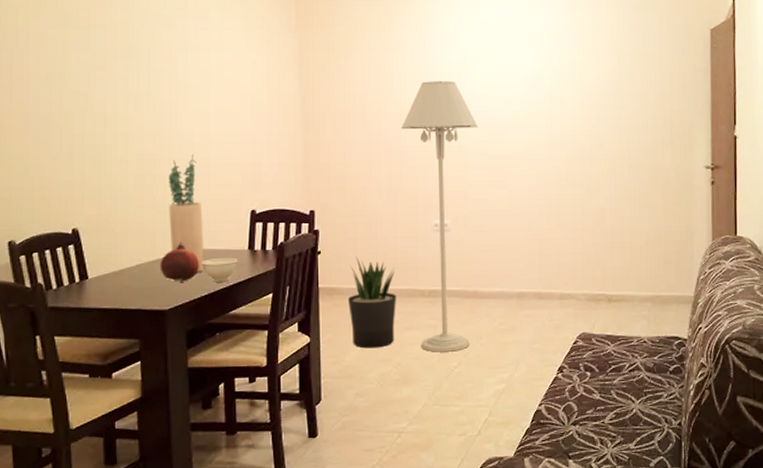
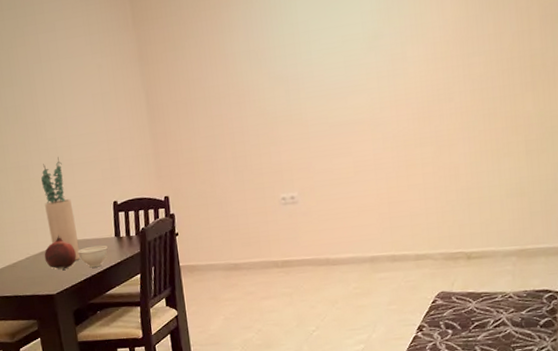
planter: present [347,255,397,349] -> none [206,234,253,318]
floor lamp: present [400,81,478,352] -> none [240,54,325,318]

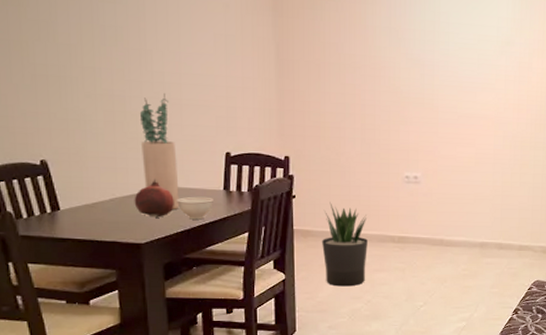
planter: none [206,234,253,318] -> present [321,201,369,287]

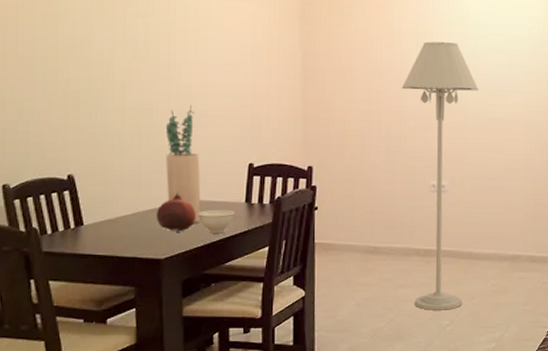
planter: present [321,201,369,287] -> none [343,213,393,304]
floor lamp: none [375,37,450,292] -> present [401,41,479,310]

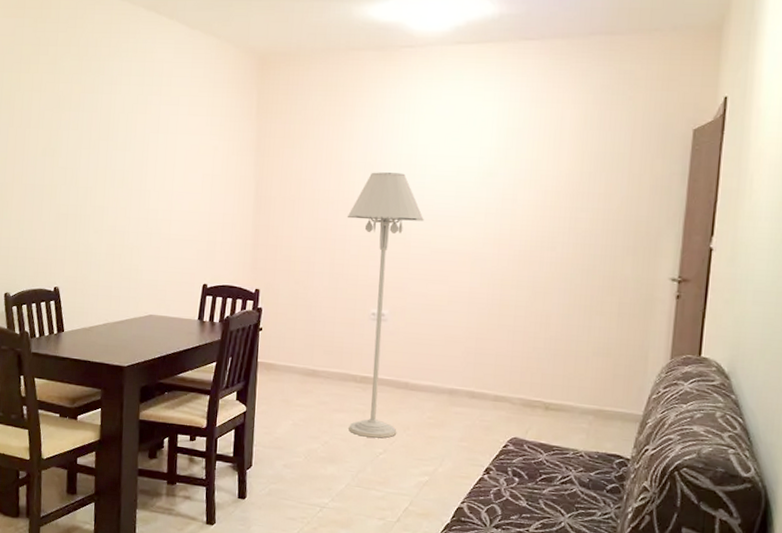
fruit: present [156,192,195,233] -> none [122,307,155,344]
vase: present [165,105,201,223] -> none [132,229,161,336]
bowl: present [198,209,235,234] -> none [157,324,188,347]

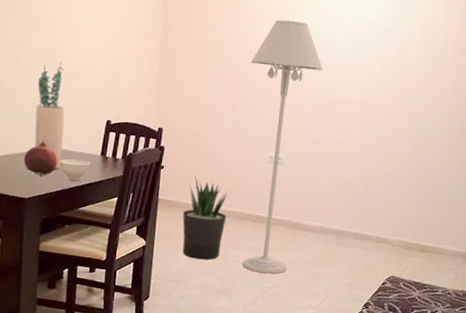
fruit: none [122,307,155,344] -> present [23,140,57,177]
vase: none [132,229,161,336] -> present [34,62,65,170]
bowl: none [157,324,188,347] -> present [59,159,91,181]
planter: none [283,335,330,425] -> present [182,174,228,260]

